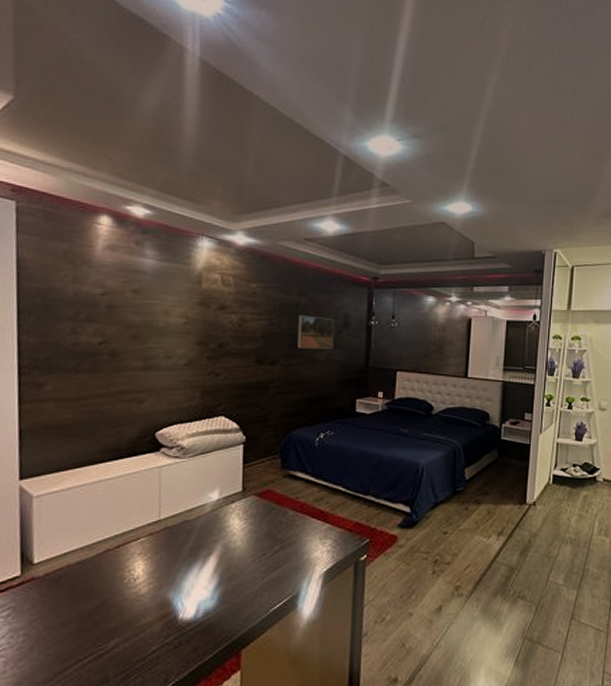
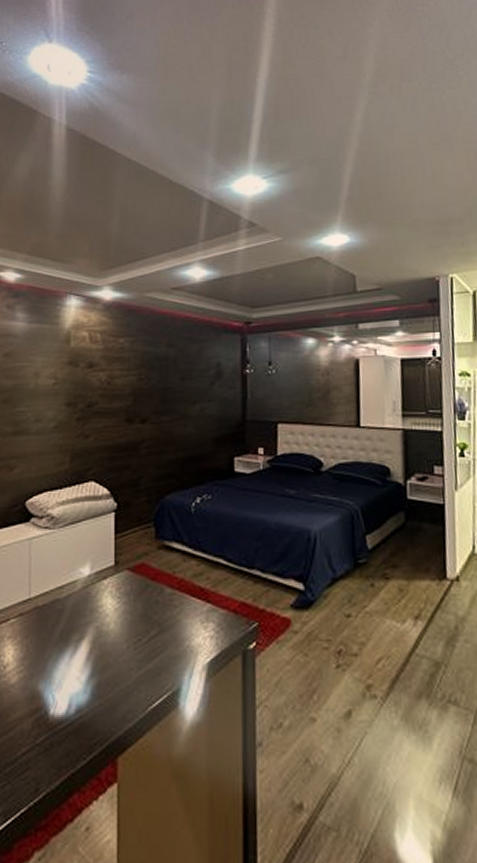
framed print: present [298,315,334,349] -> none [168,368,206,404]

